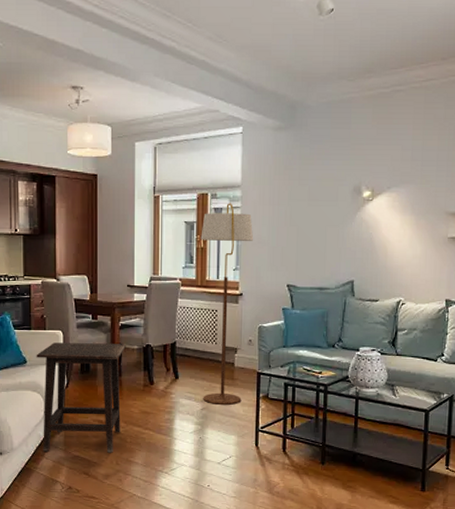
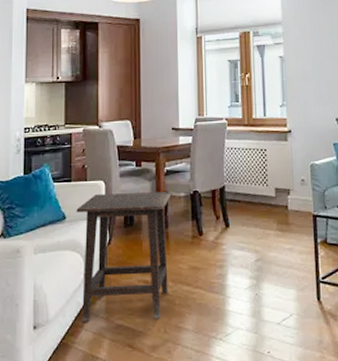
floor lamp: present [200,203,253,405] -> none [245,39,299,254]

